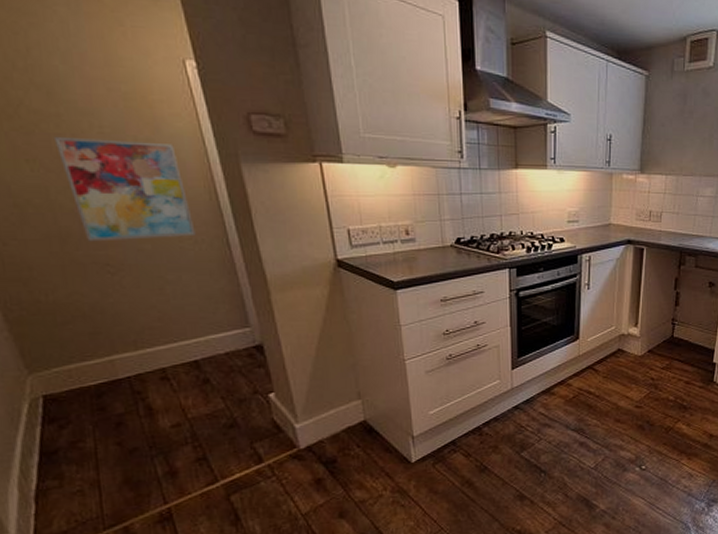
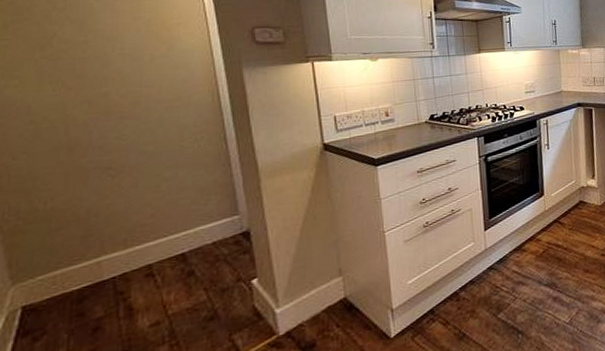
wall art: present [53,136,196,242] -> none [78,57,196,149]

